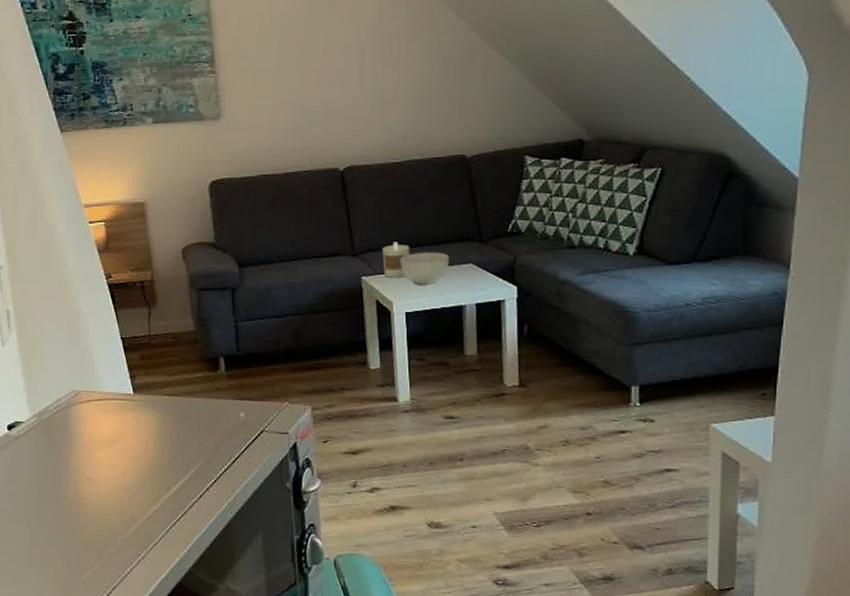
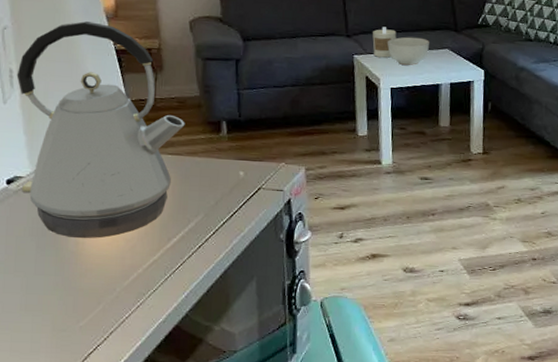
kettle: none [13,256,181,487] -> present [16,21,185,239]

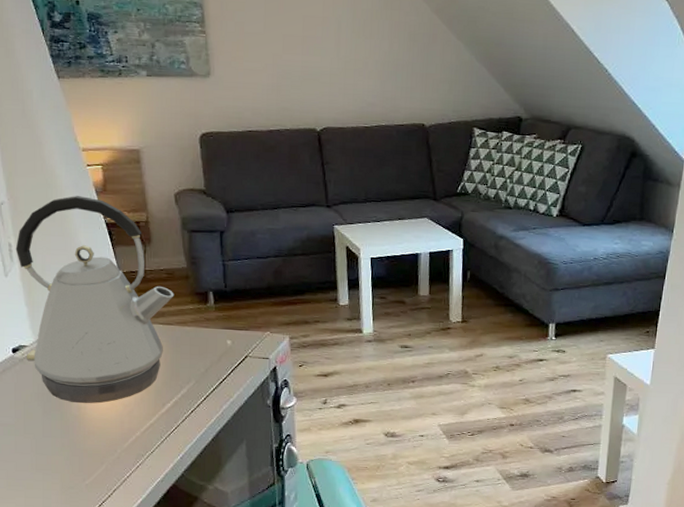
candle: present [372,27,397,58] -> none [351,196,376,228]
bowl: present [387,36,429,66] -> none [366,206,408,236]

